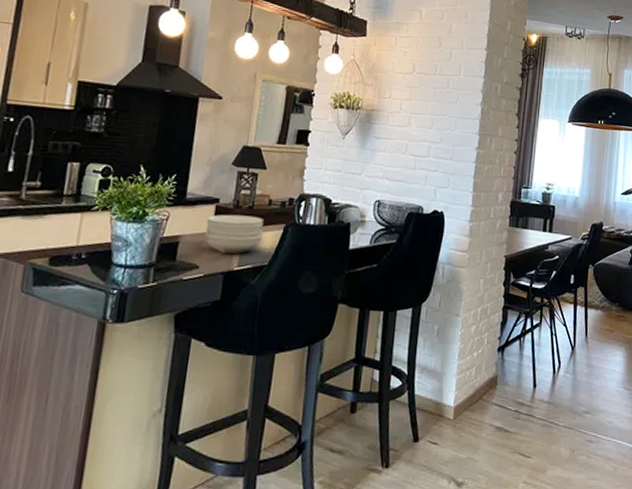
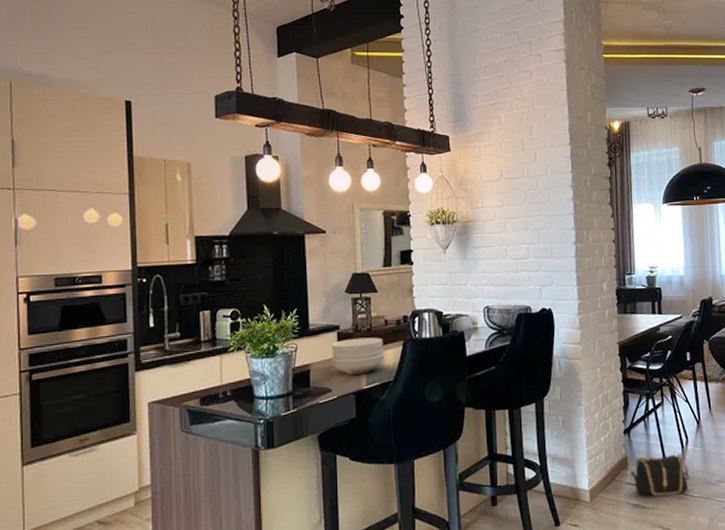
handbag: none [498,377,557,422] -> present [630,452,690,497]

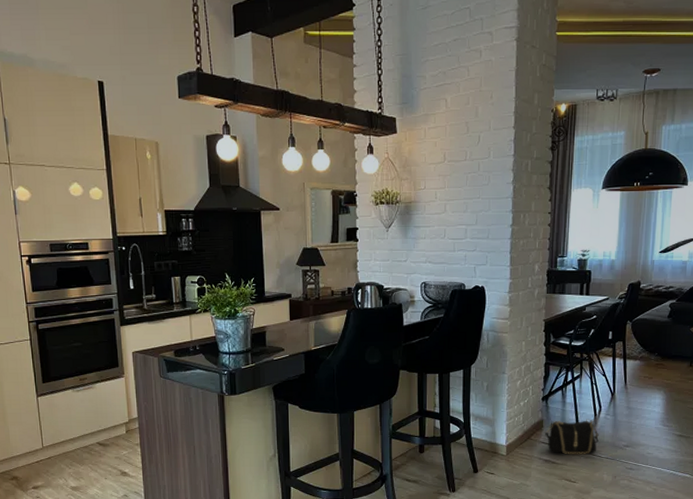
bowl: present [331,337,384,374] -> none [284,305,330,337]

